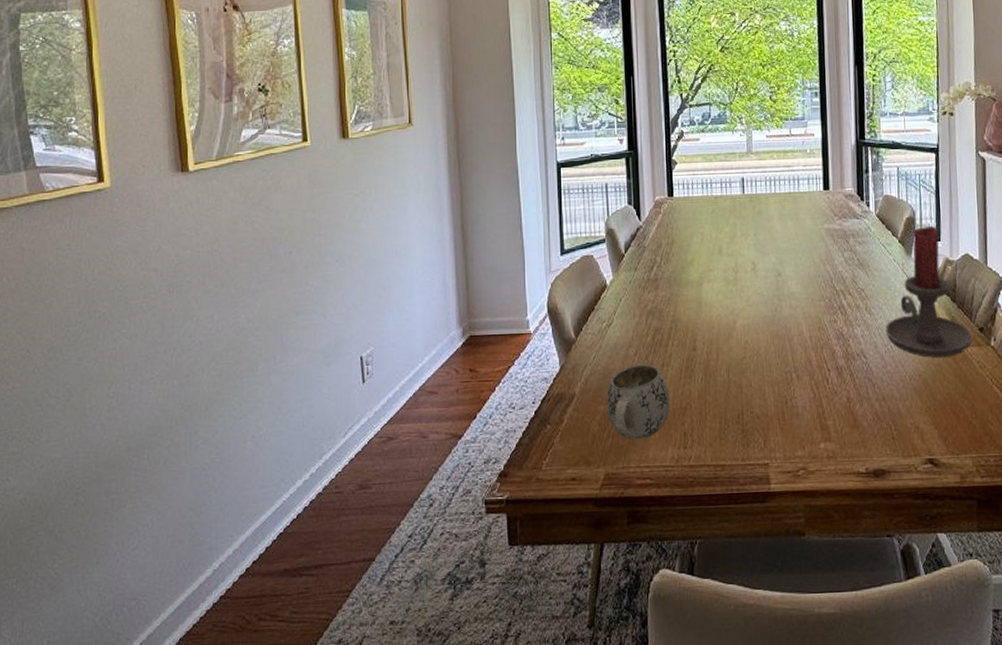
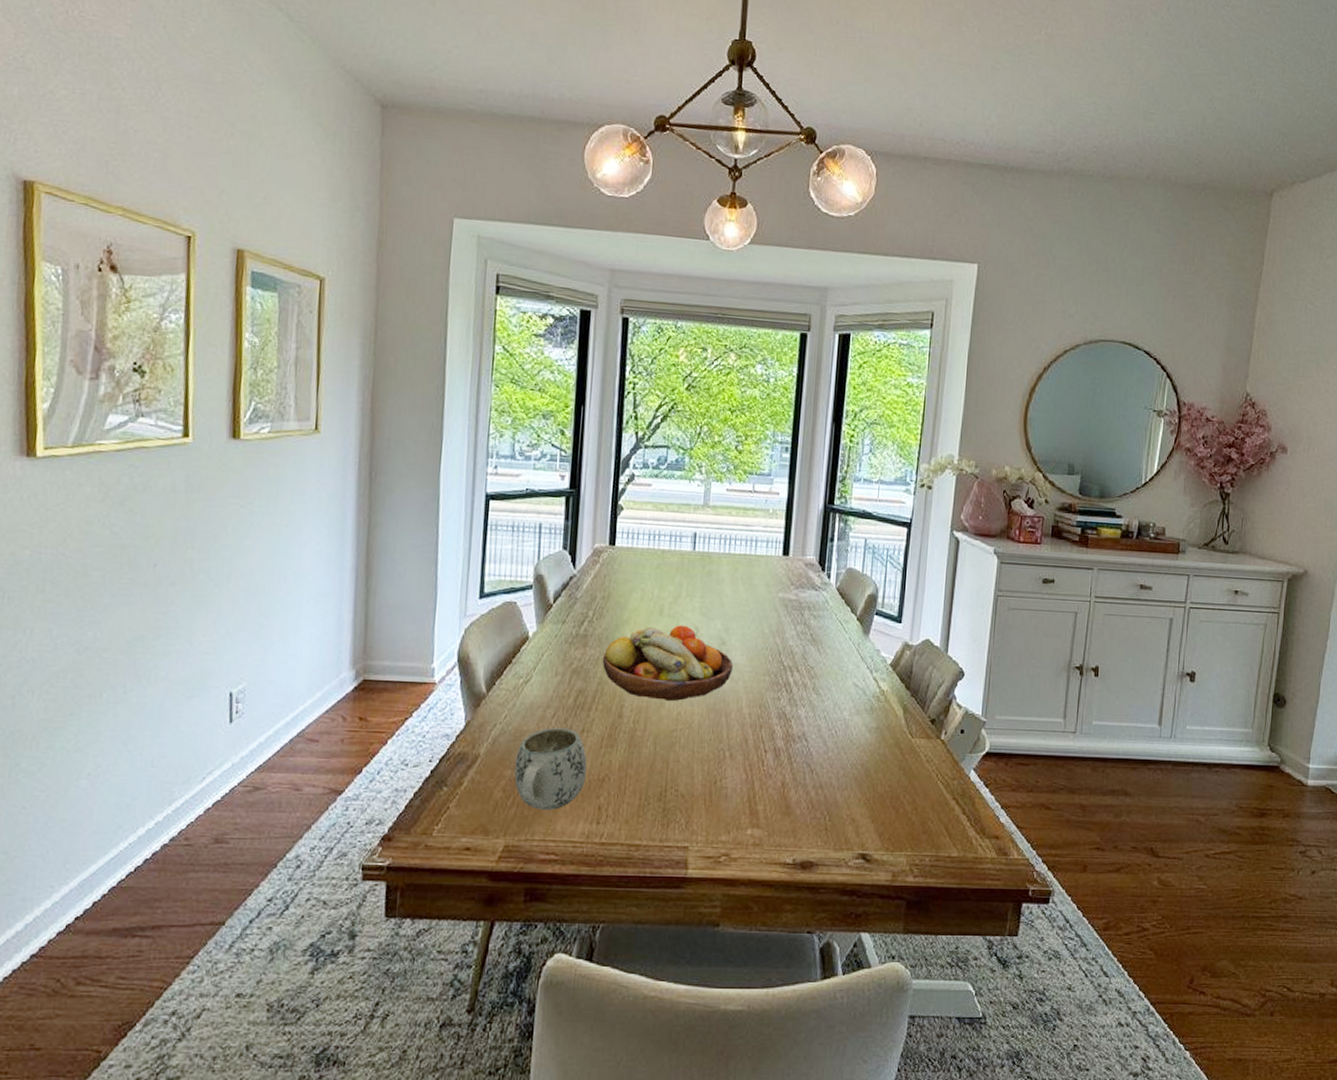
fruit bowl: none [673,262,791,332] -> present [602,625,734,702]
candle holder: present [885,226,973,357] -> none [831,606,923,747]

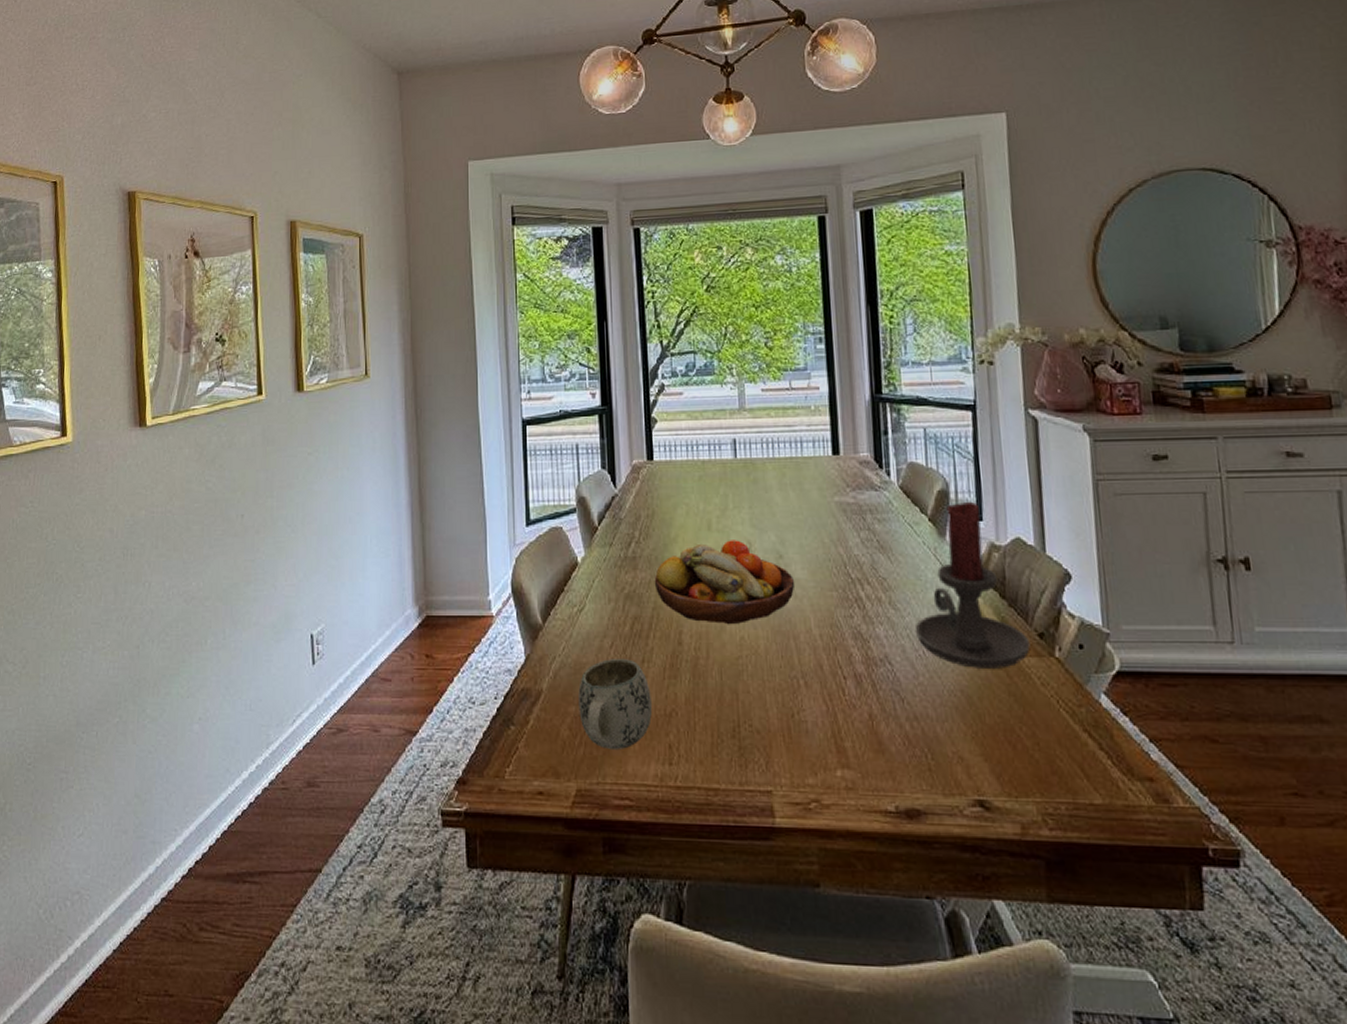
candle holder: none [831,606,923,747] -> present [915,502,1030,669]

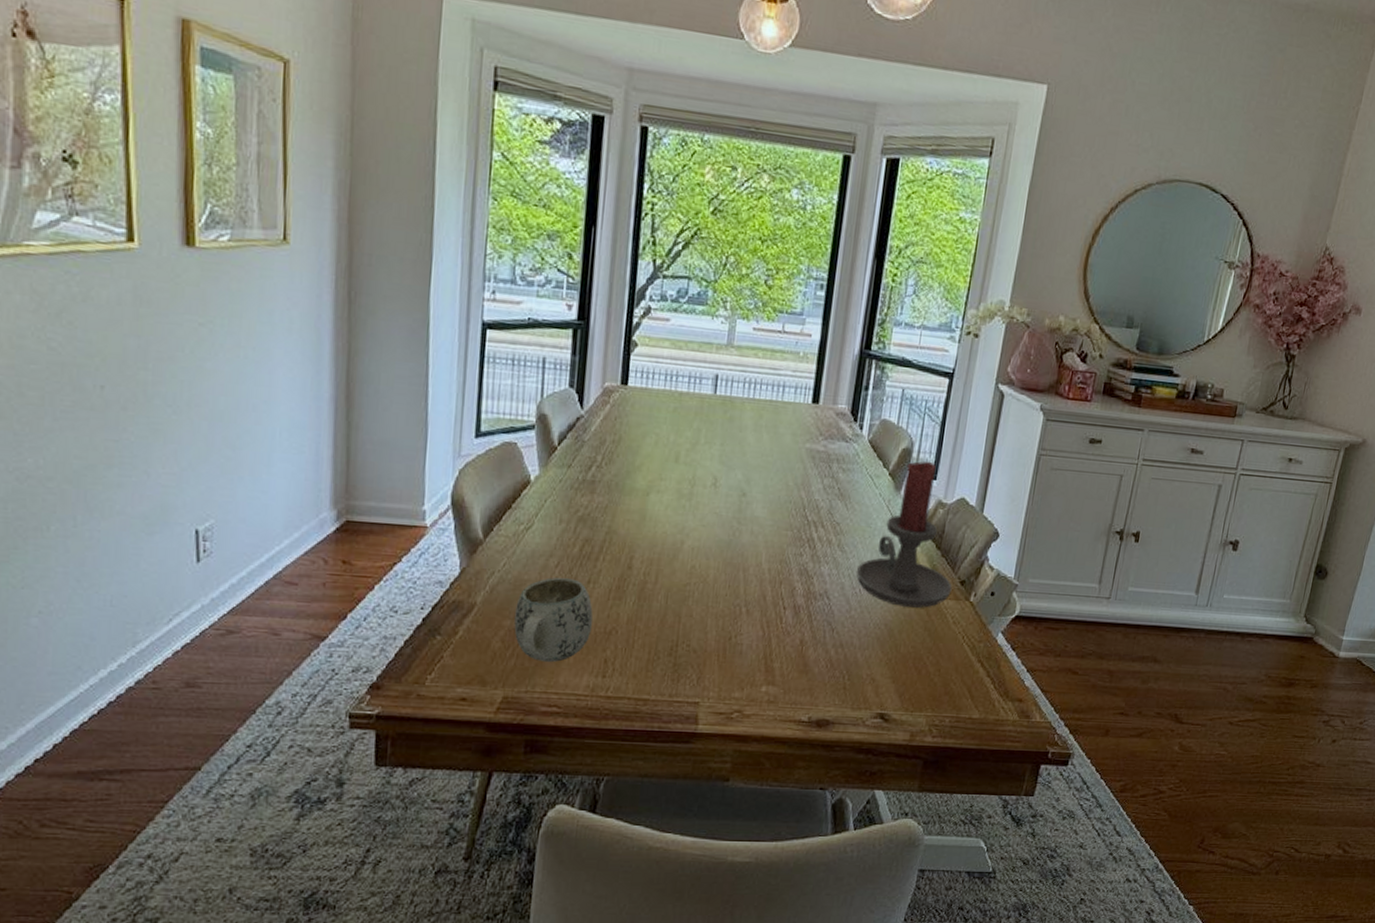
fruit bowl: present [654,540,795,625] -> none [611,474,754,554]

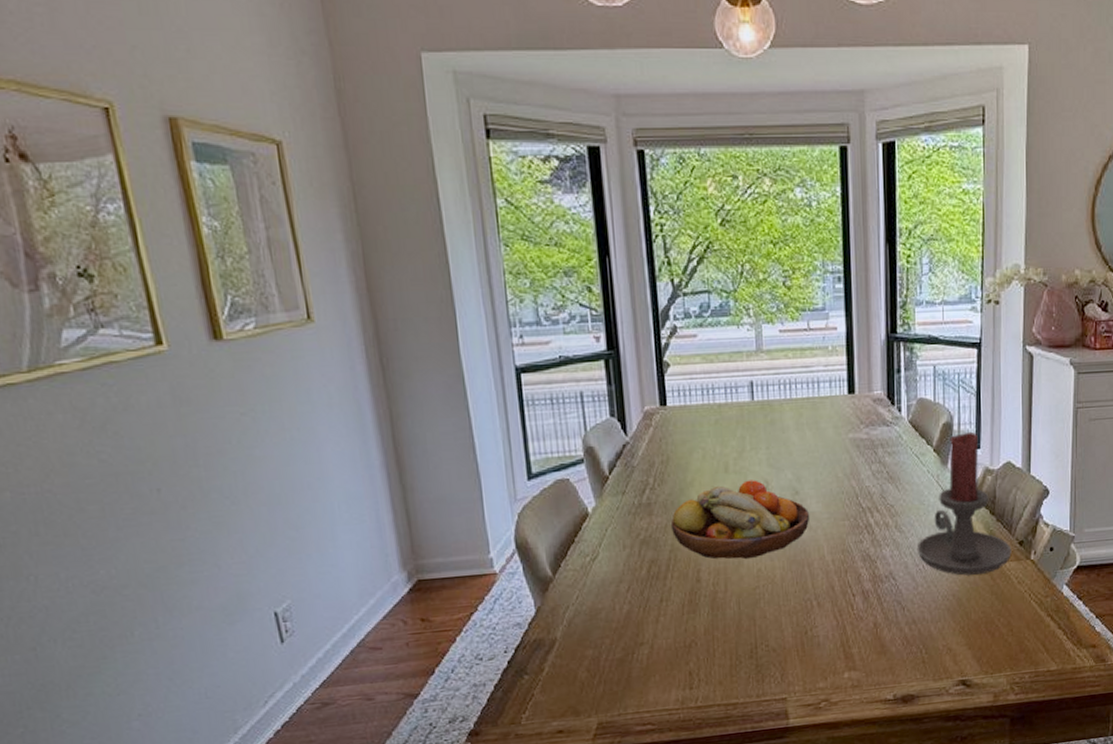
mug: present [514,577,593,663] -> none [595,600,672,684]
fruit bowl: none [611,474,754,554] -> present [670,480,810,560]

